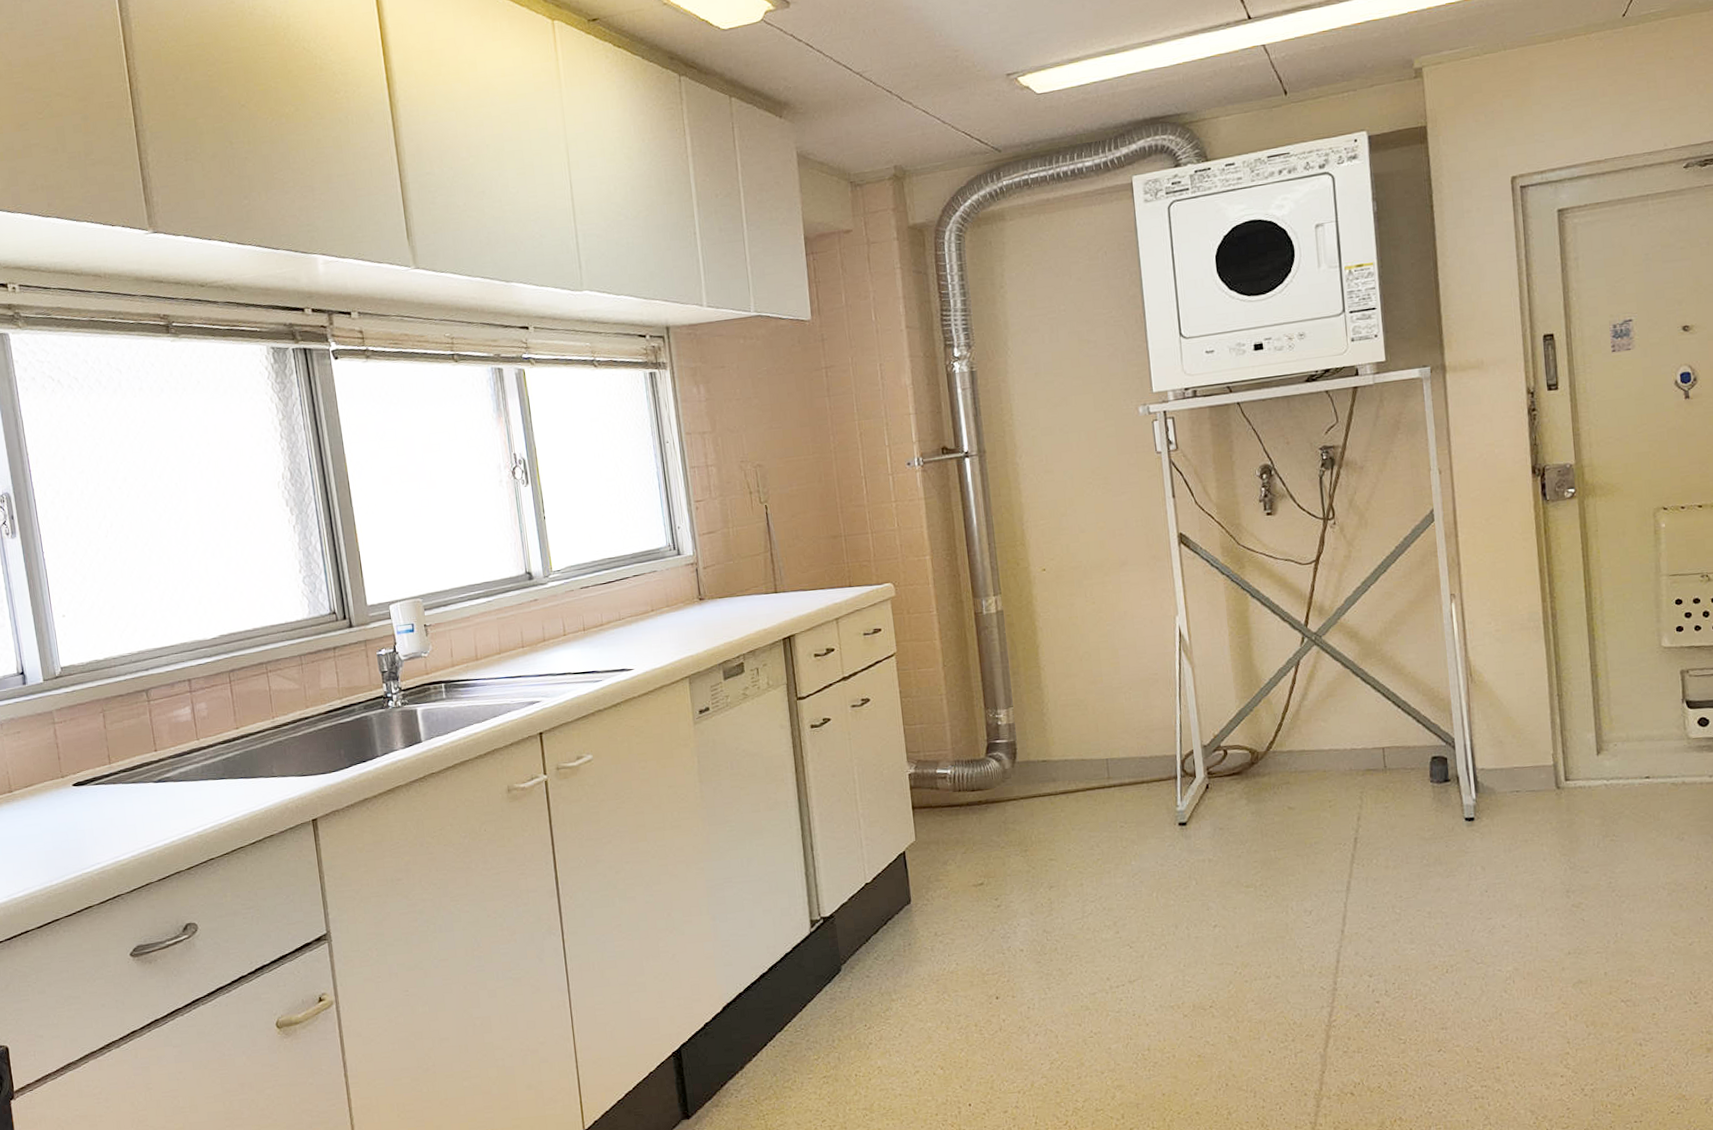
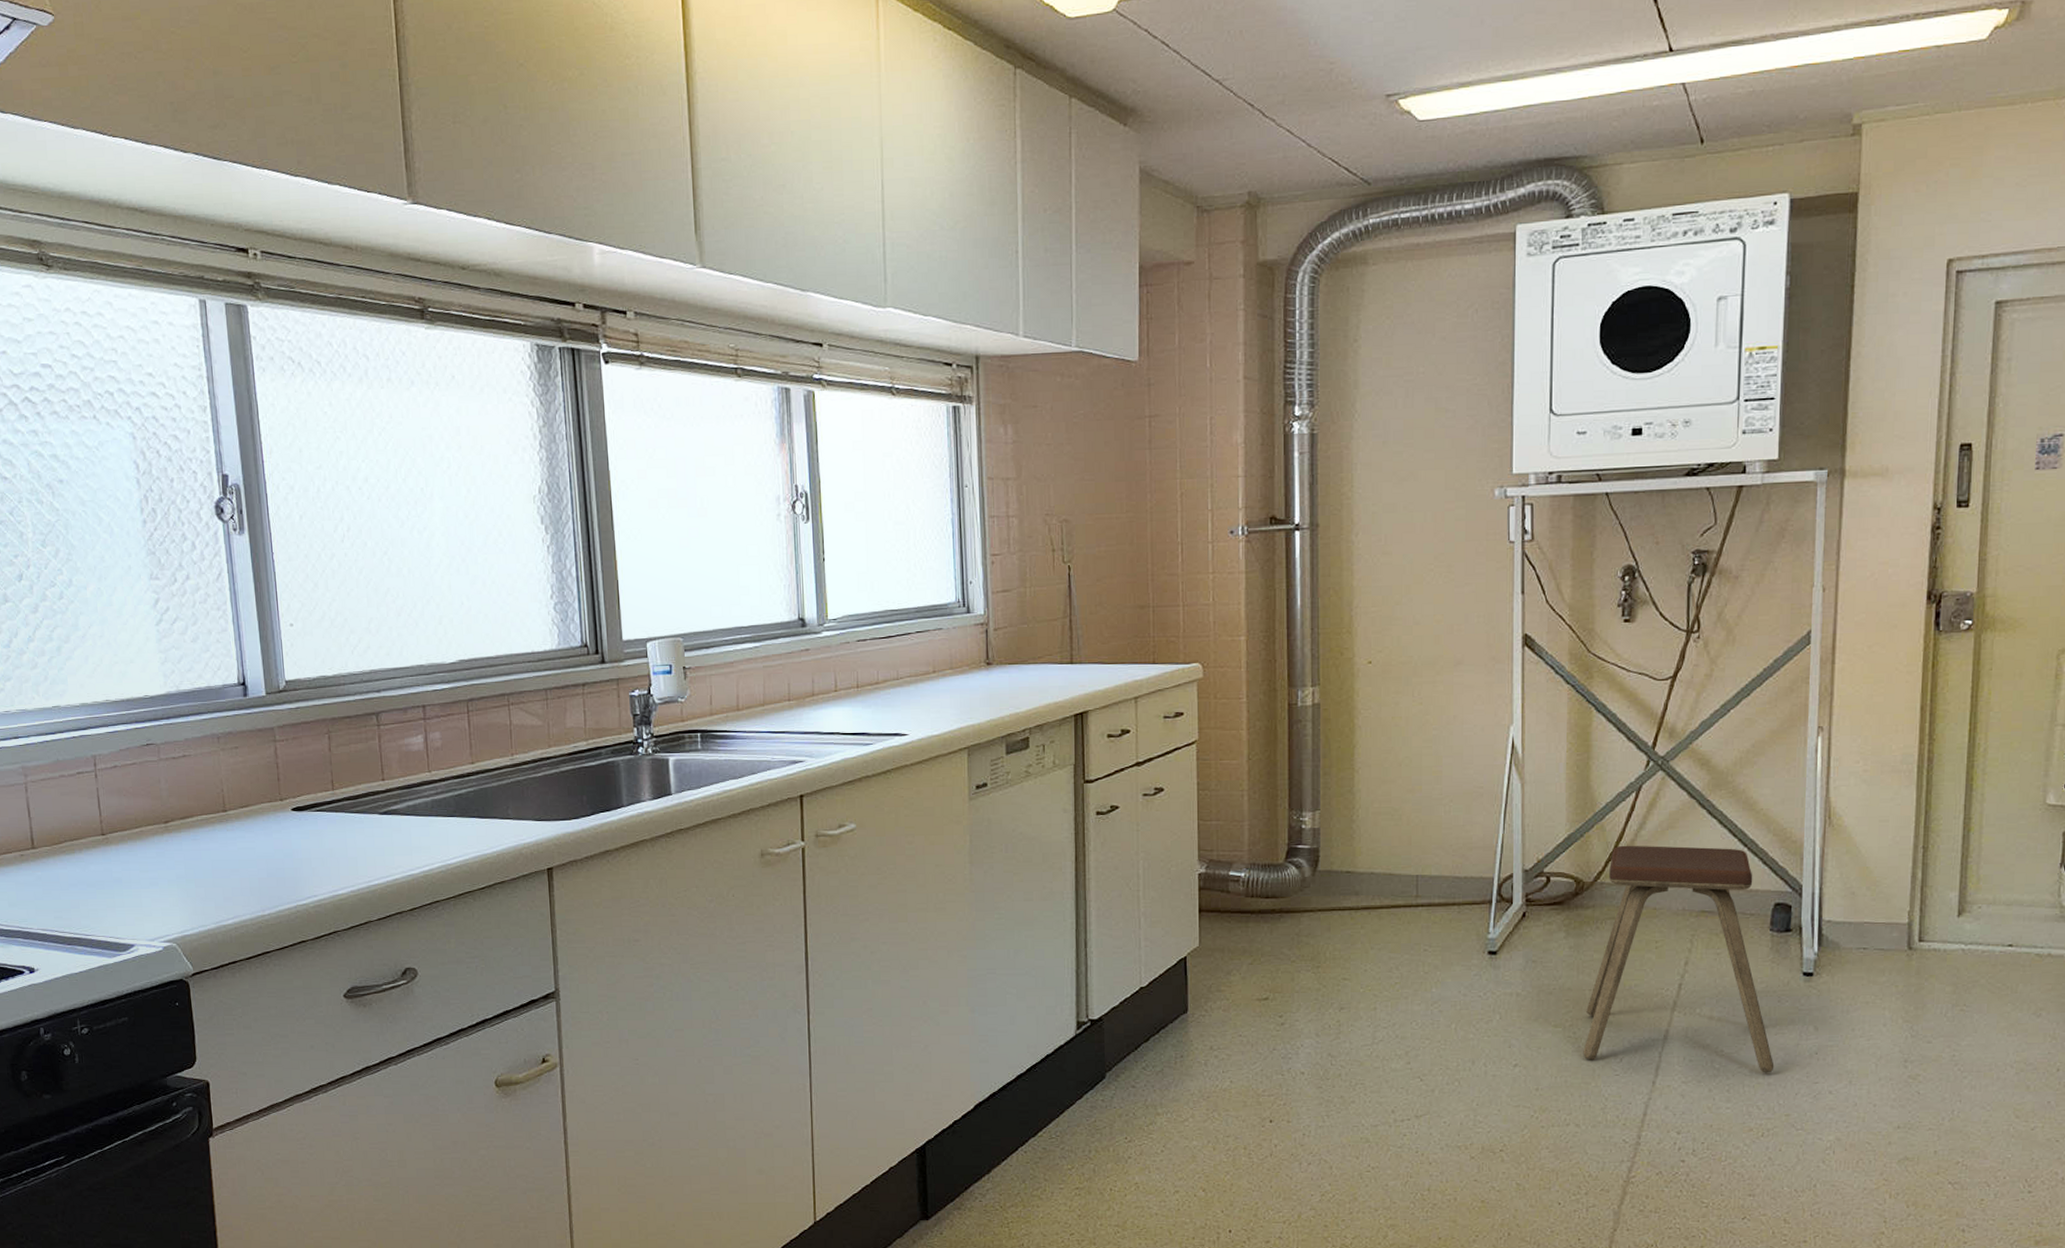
music stool: none [1273,710,1450,916] -> present [1583,845,1774,1073]

